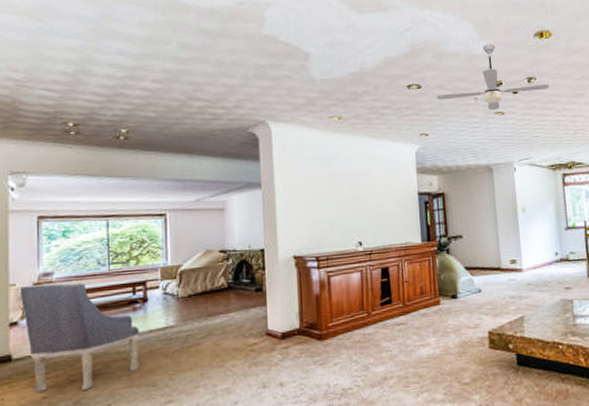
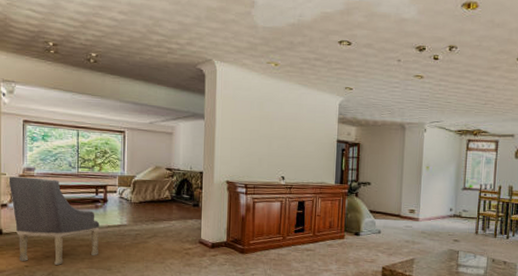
ceiling fan: present [437,44,550,110] -> none [364,9,469,73]

